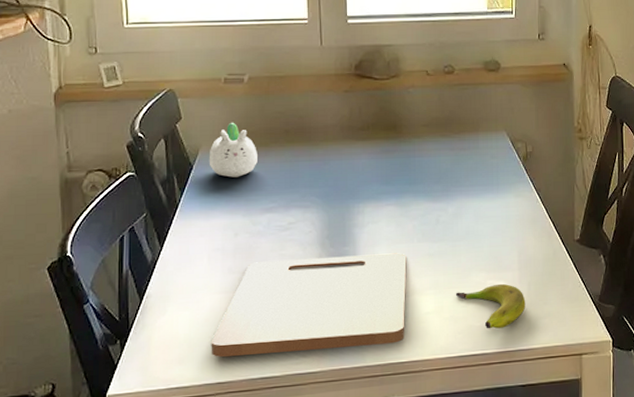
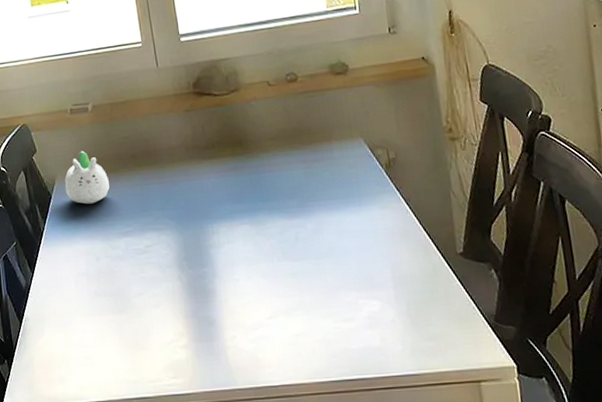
cutting board: present [211,253,407,358] -> none [86,273,275,378]
banana: present [456,283,526,329] -> none [325,303,407,352]

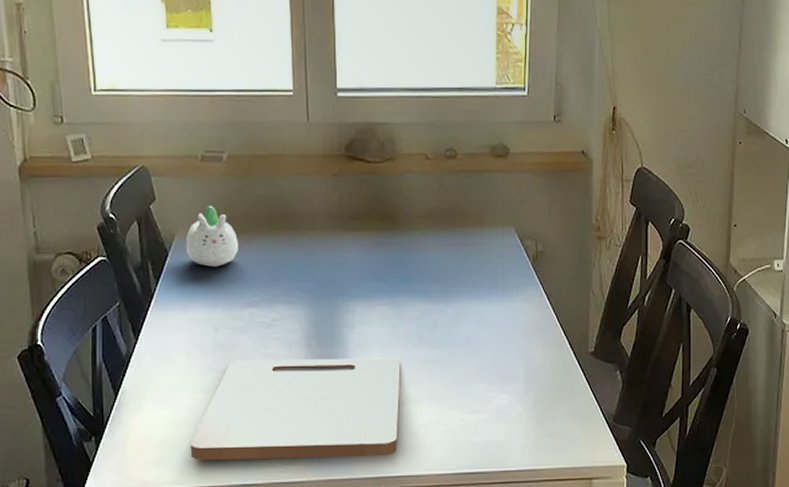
cutting board: none [86,273,275,378] -> present [190,358,401,461]

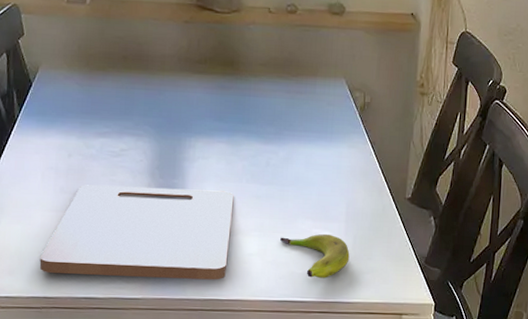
succulent planter: present [185,205,238,267] -> none [47,42,95,99]
banana: none [454,397,531,446] -> present [280,233,350,278]

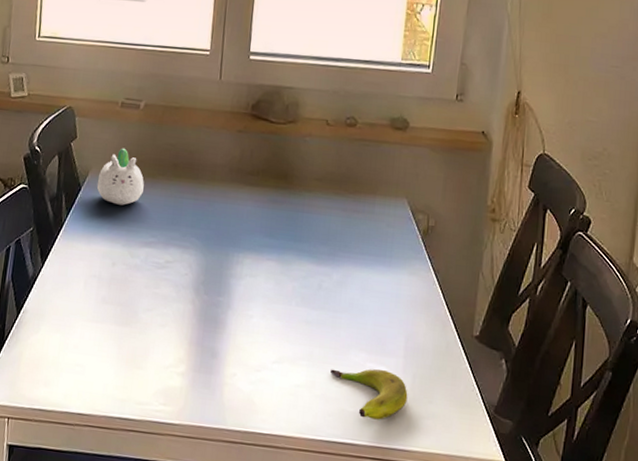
cutting board: present [39,185,234,280] -> none [75,296,282,412]
succulent planter: none [47,42,95,99] -> present [96,148,144,206]

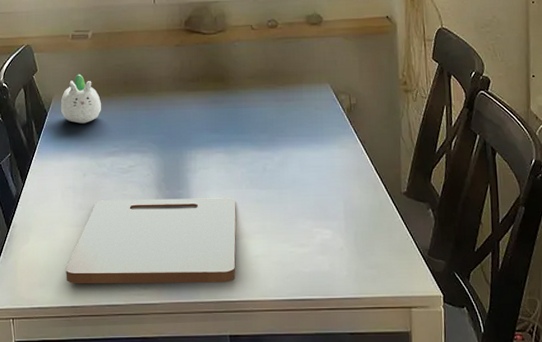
cutting board: none [75,296,282,412] -> present [65,198,236,284]
banana: present [331,368,408,420] -> none [284,232,353,276]

